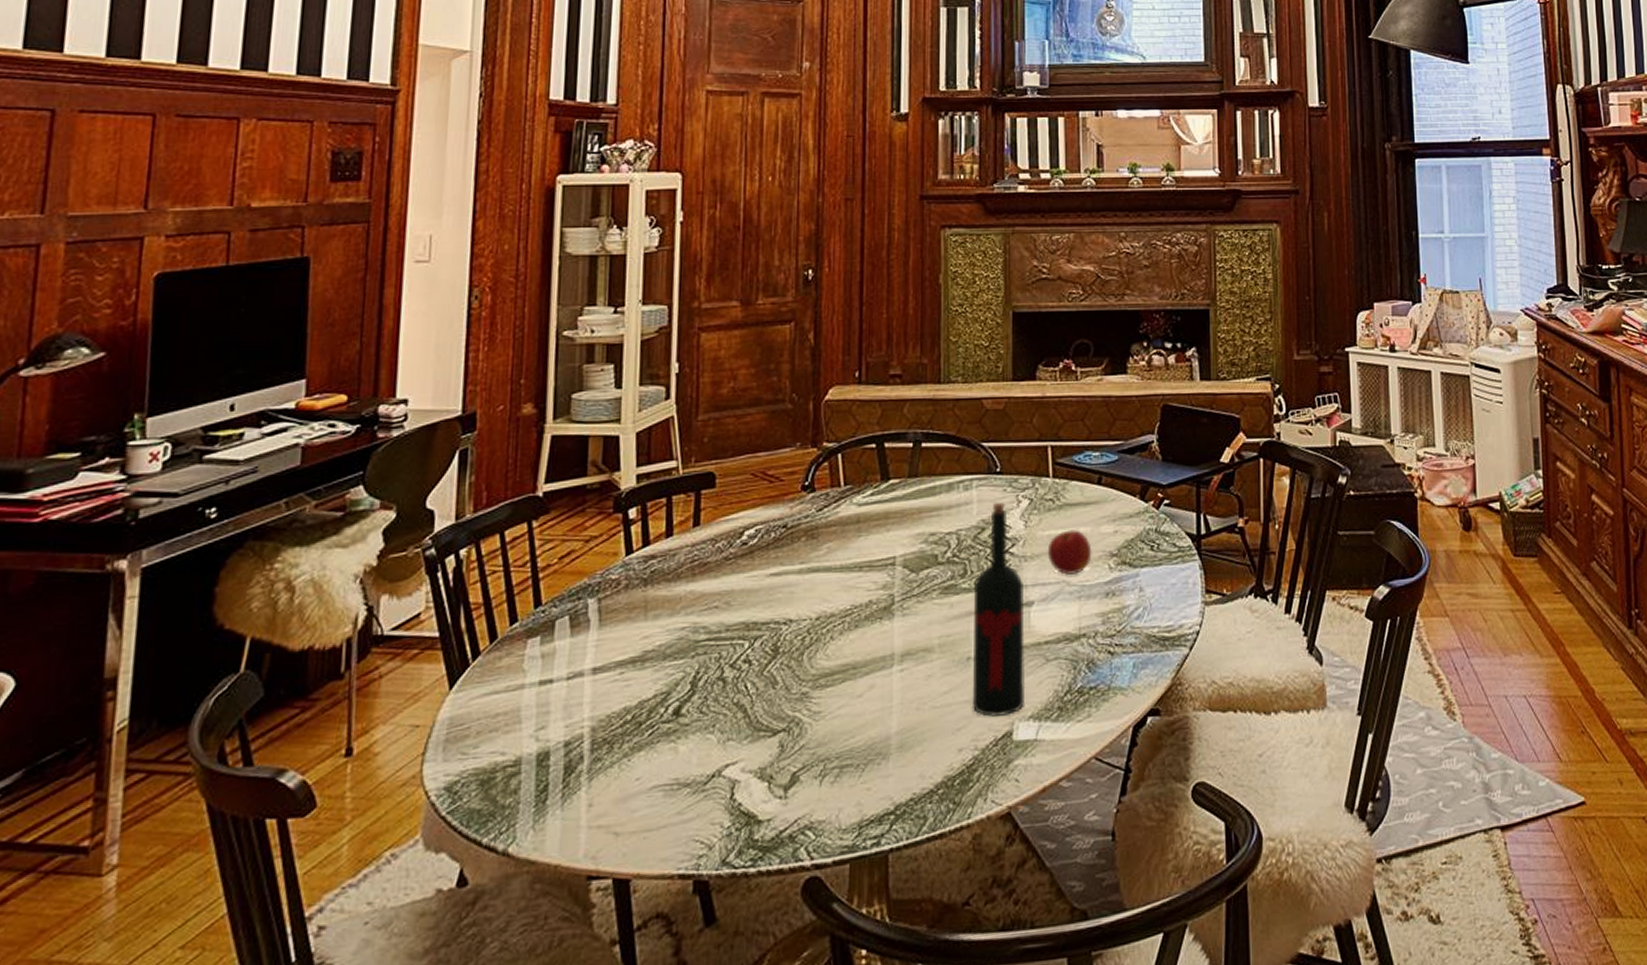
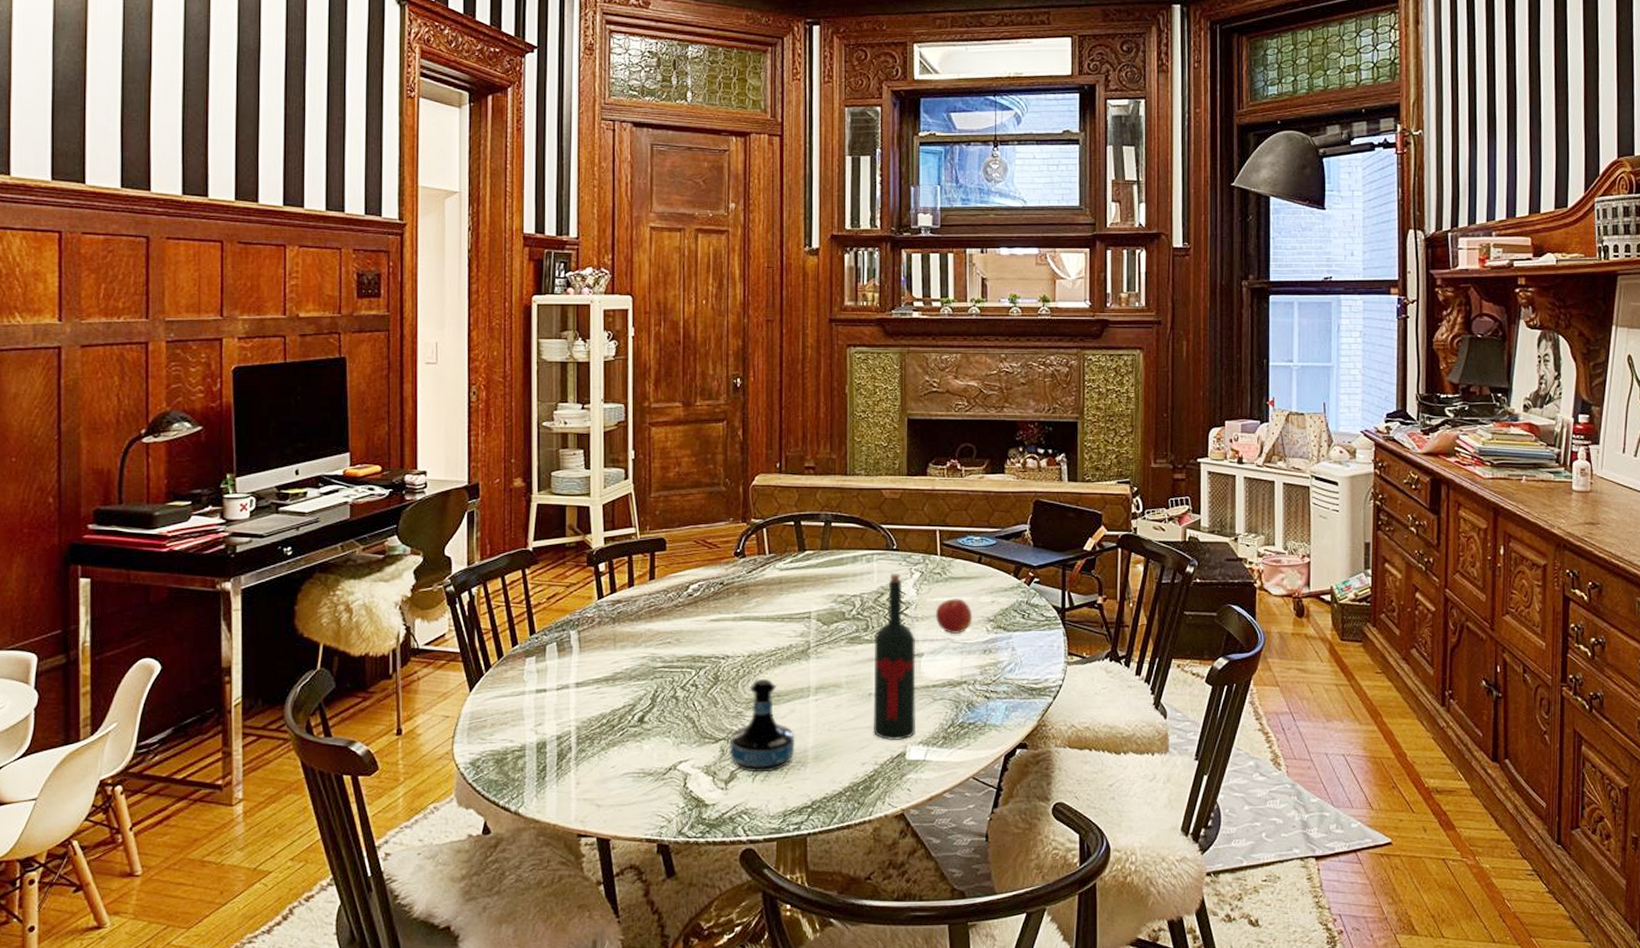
tequila bottle: none [791,647,875,773] -> present [730,679,795,773]

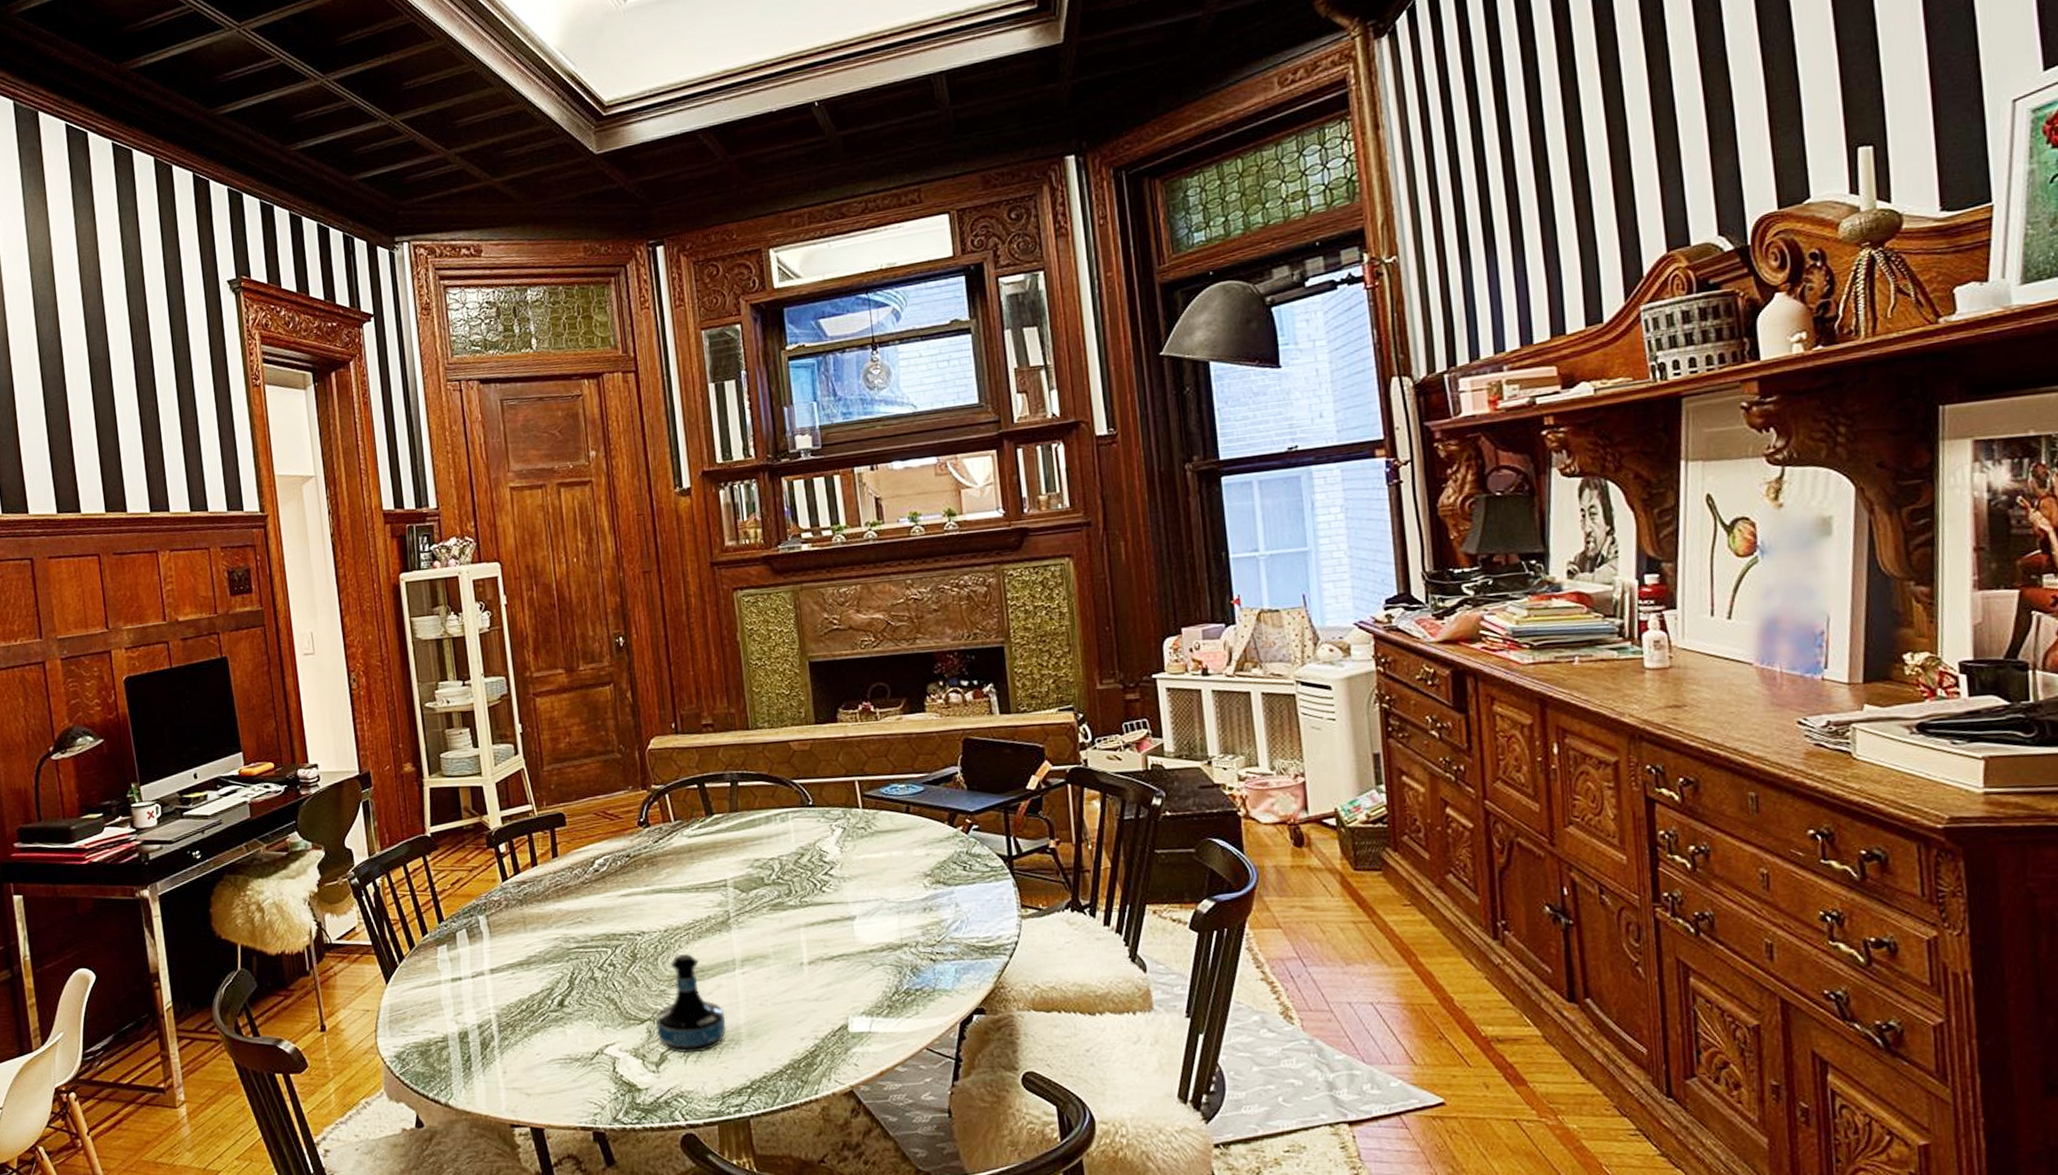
wine bottle: present [874,573,917,740] -> none [799,831,856,1012]
apple: present [935,598,973,634] -> none [864,853,907,893]

